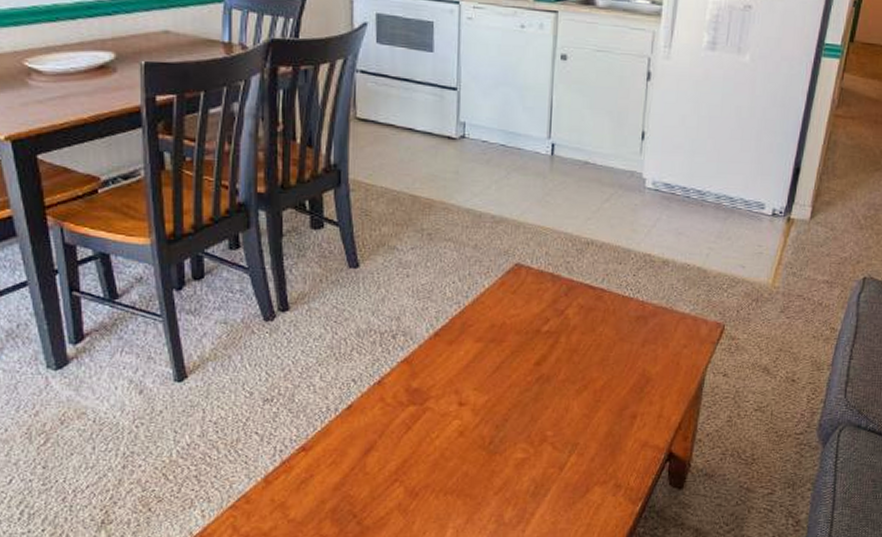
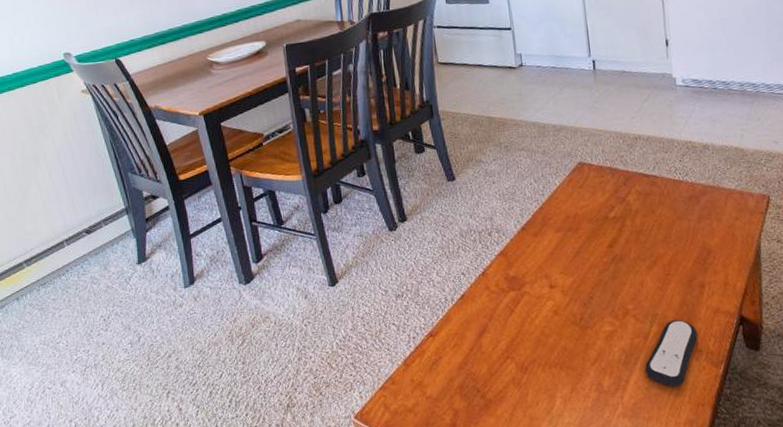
remote control: none [554,450,619,523] -> present [644,319,698,387]

